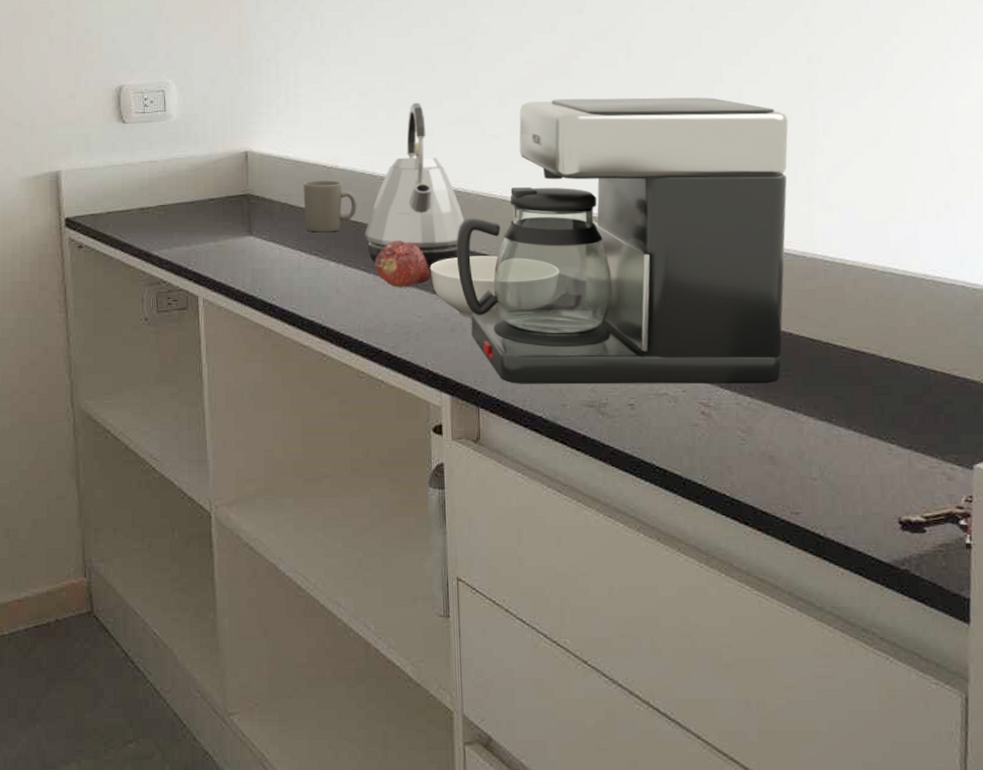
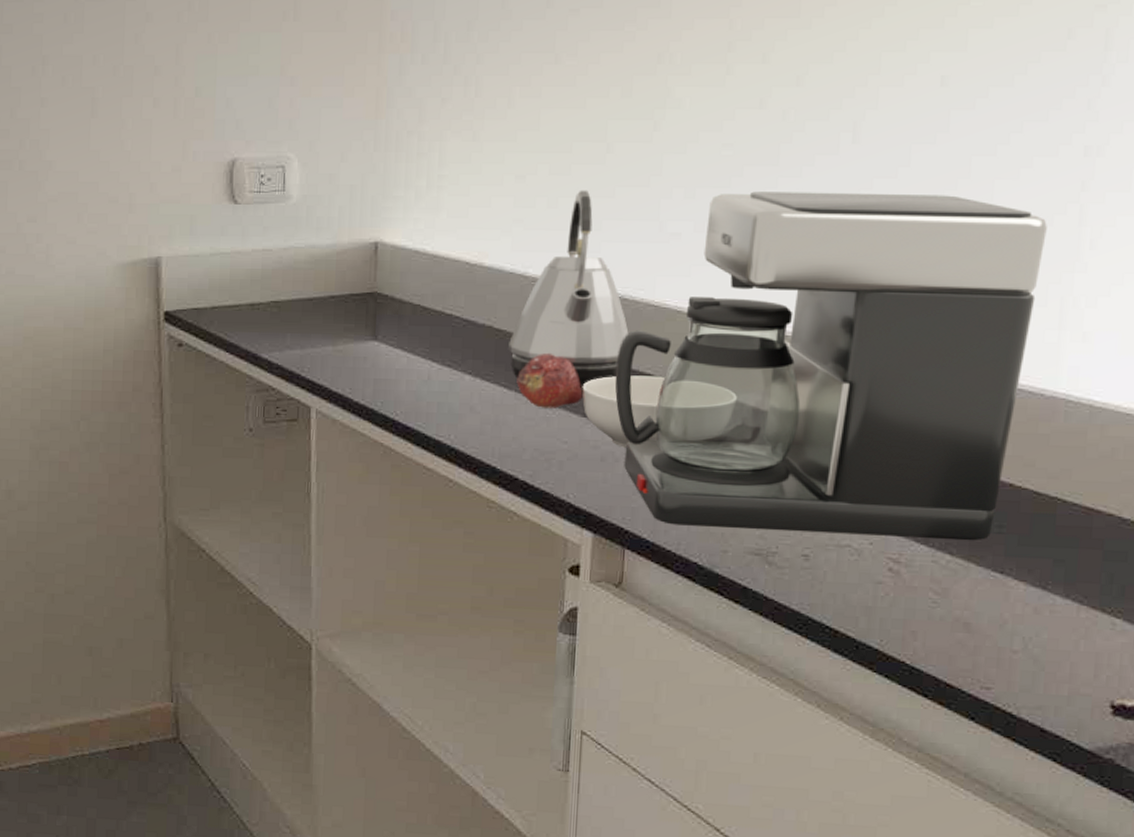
mug: present [303,180,357,233] -> none [439,279,503,341]

